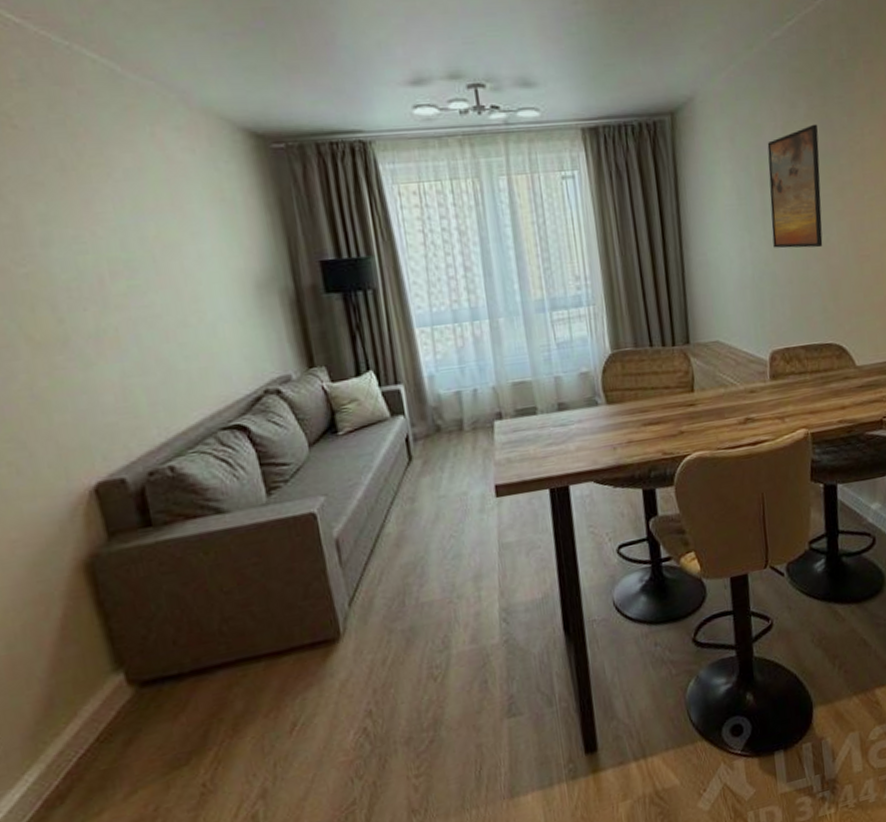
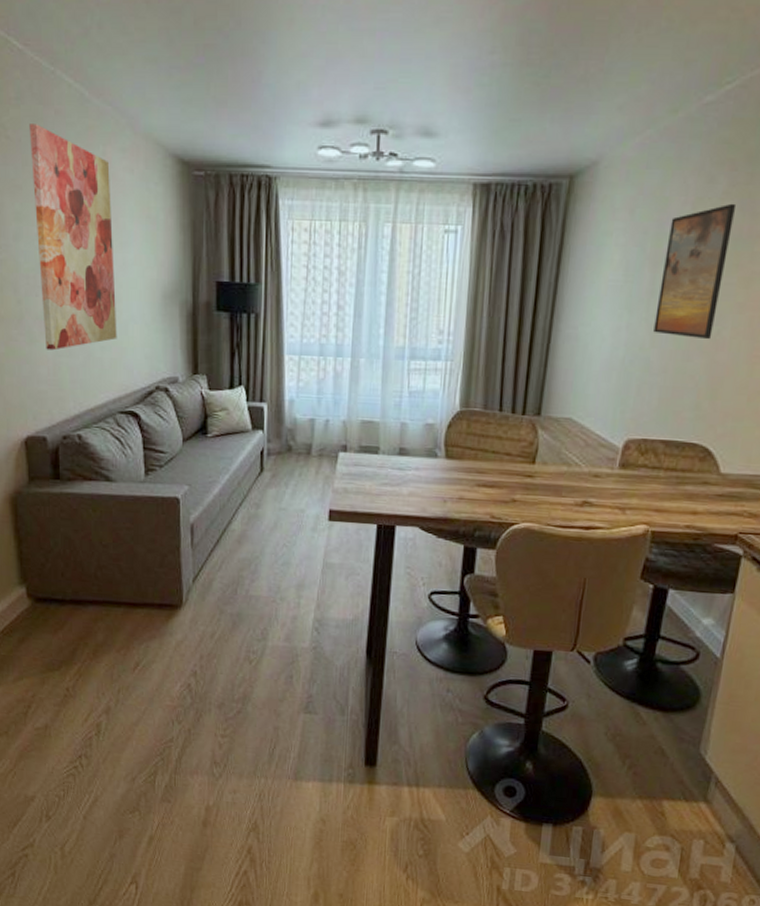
wall art: none [43,108,205,373] -> present [29,124,117,351]

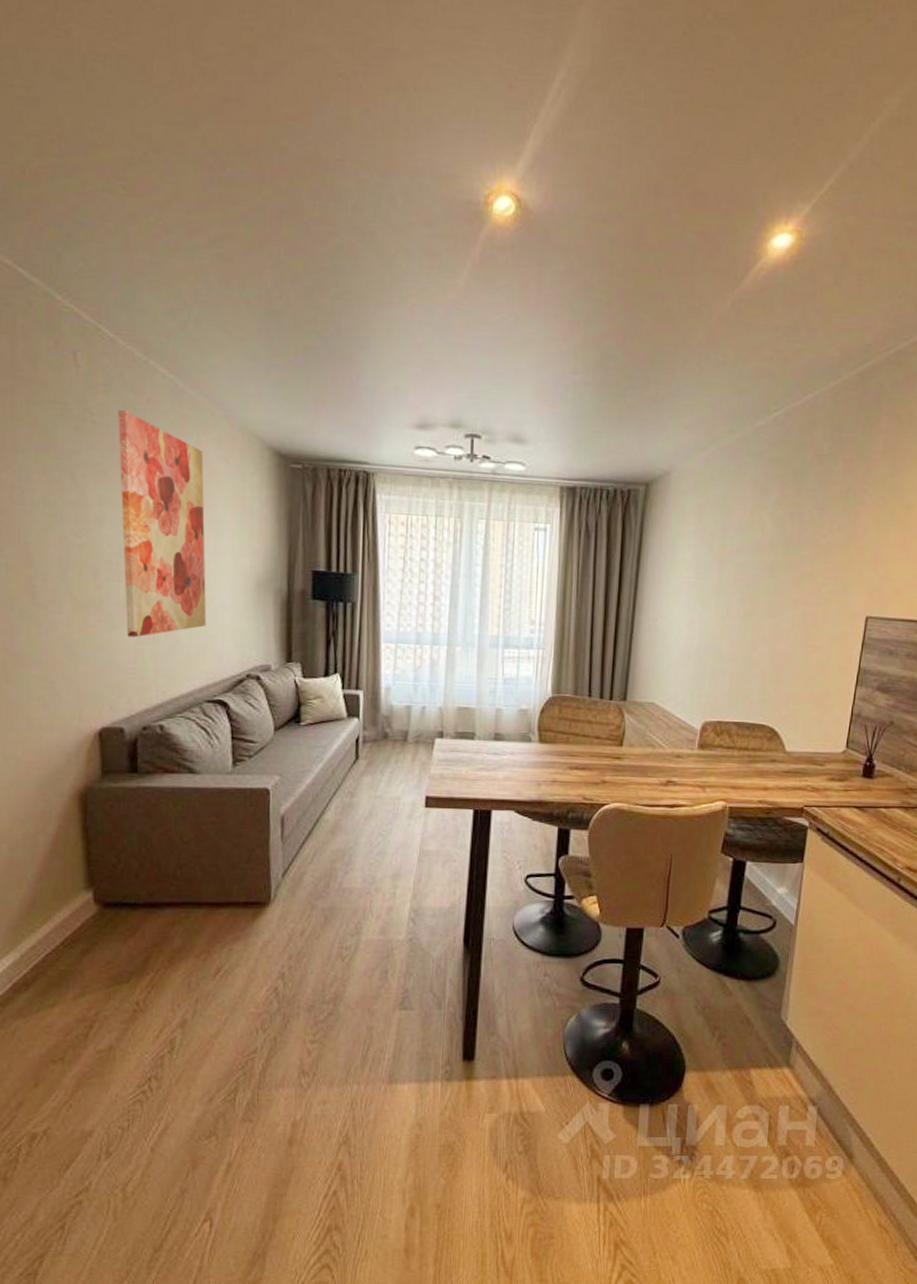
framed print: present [653,203,737,340] -> none [723,512,787,631]

